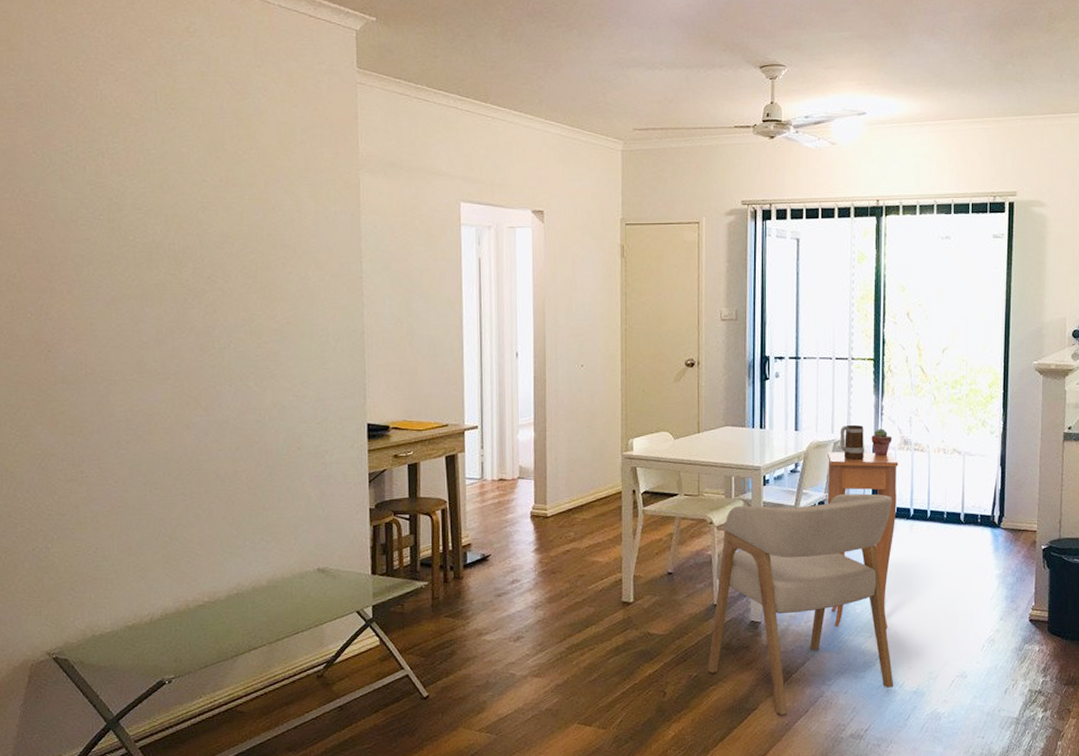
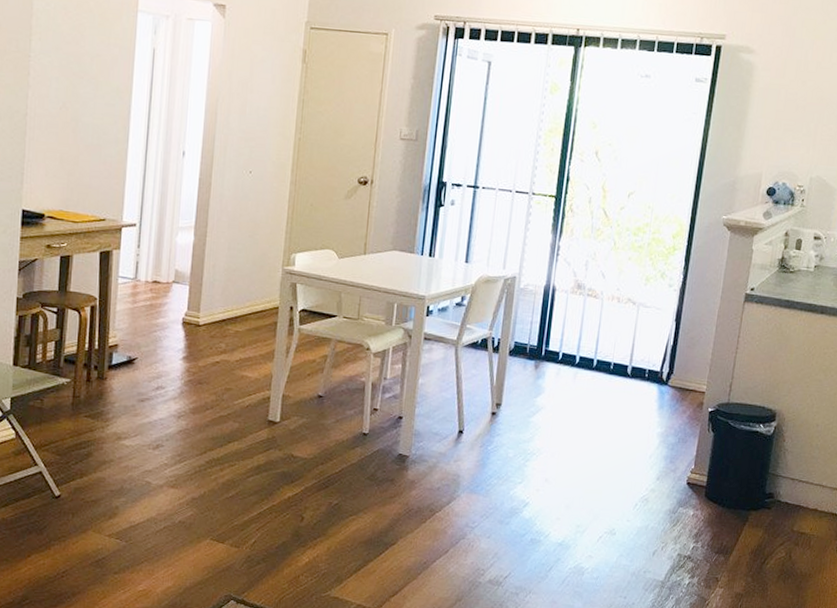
armchair: present [707,493,894,715] -> none [349,333,559,553]
side table: present [827,452,899,629] -> none [483,288,570,476]
mug: present [840,424,865,460] -> none [510,262,537,300]
potted succulent: present [871,428,893,457] -> none [543,269,566,299]

